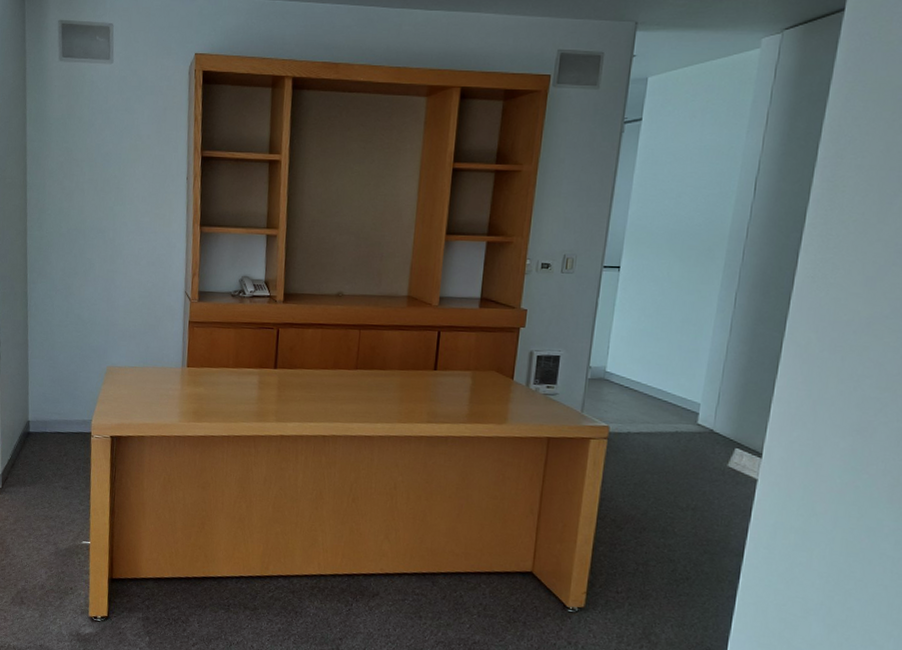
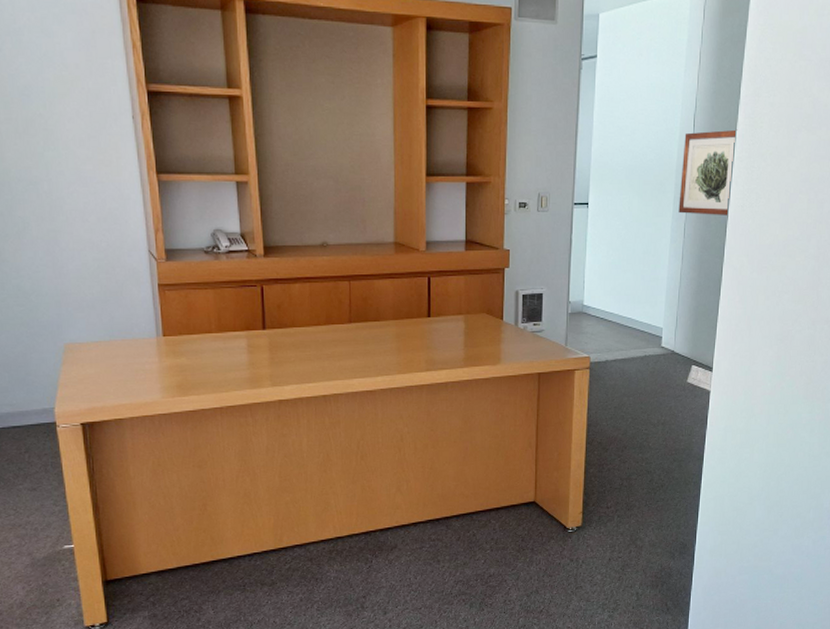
wall art: none [729,193,812,286] -> present [678,129,738,215]

